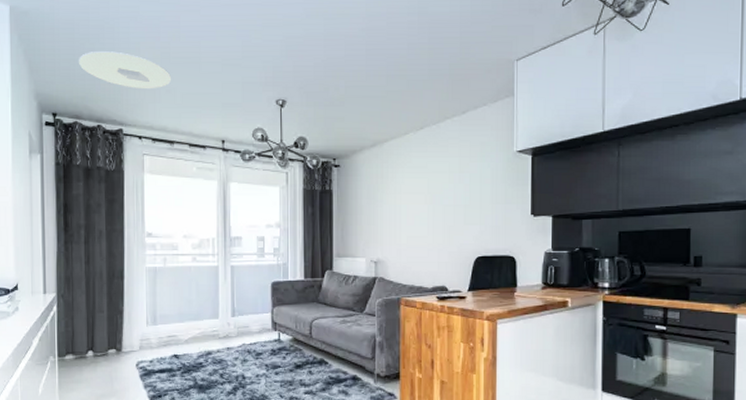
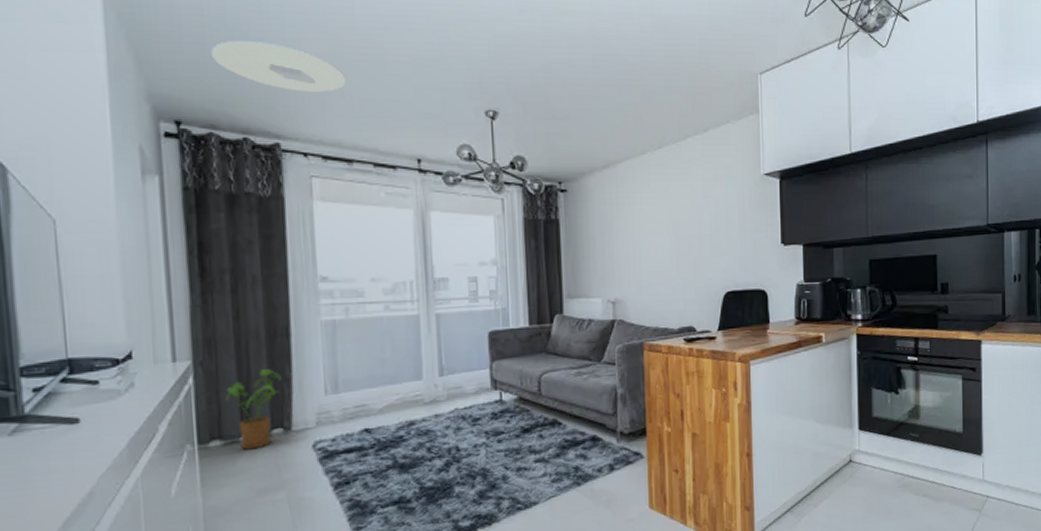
house plant: none [77,303,116,364] -> present [225,369,282,450]

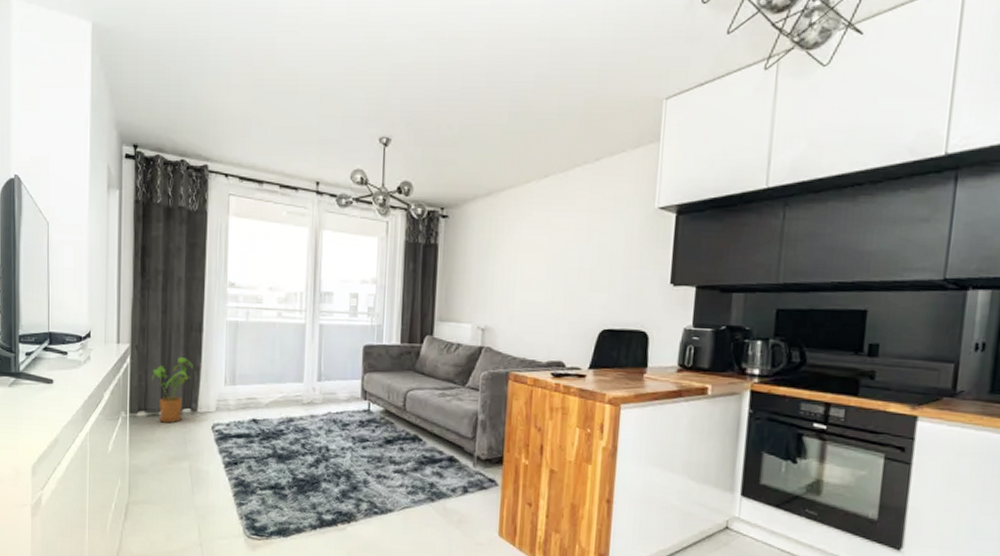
ceiling light: present [212,41,347,93] -> none [164,77,264,121]

